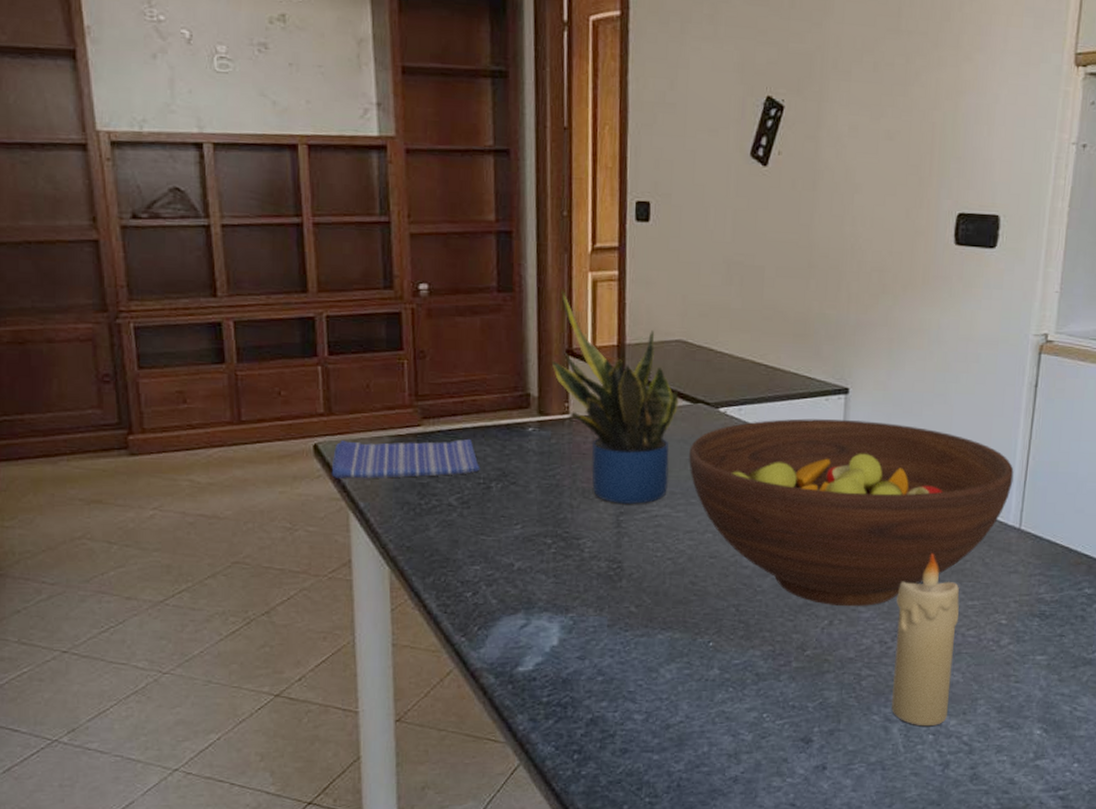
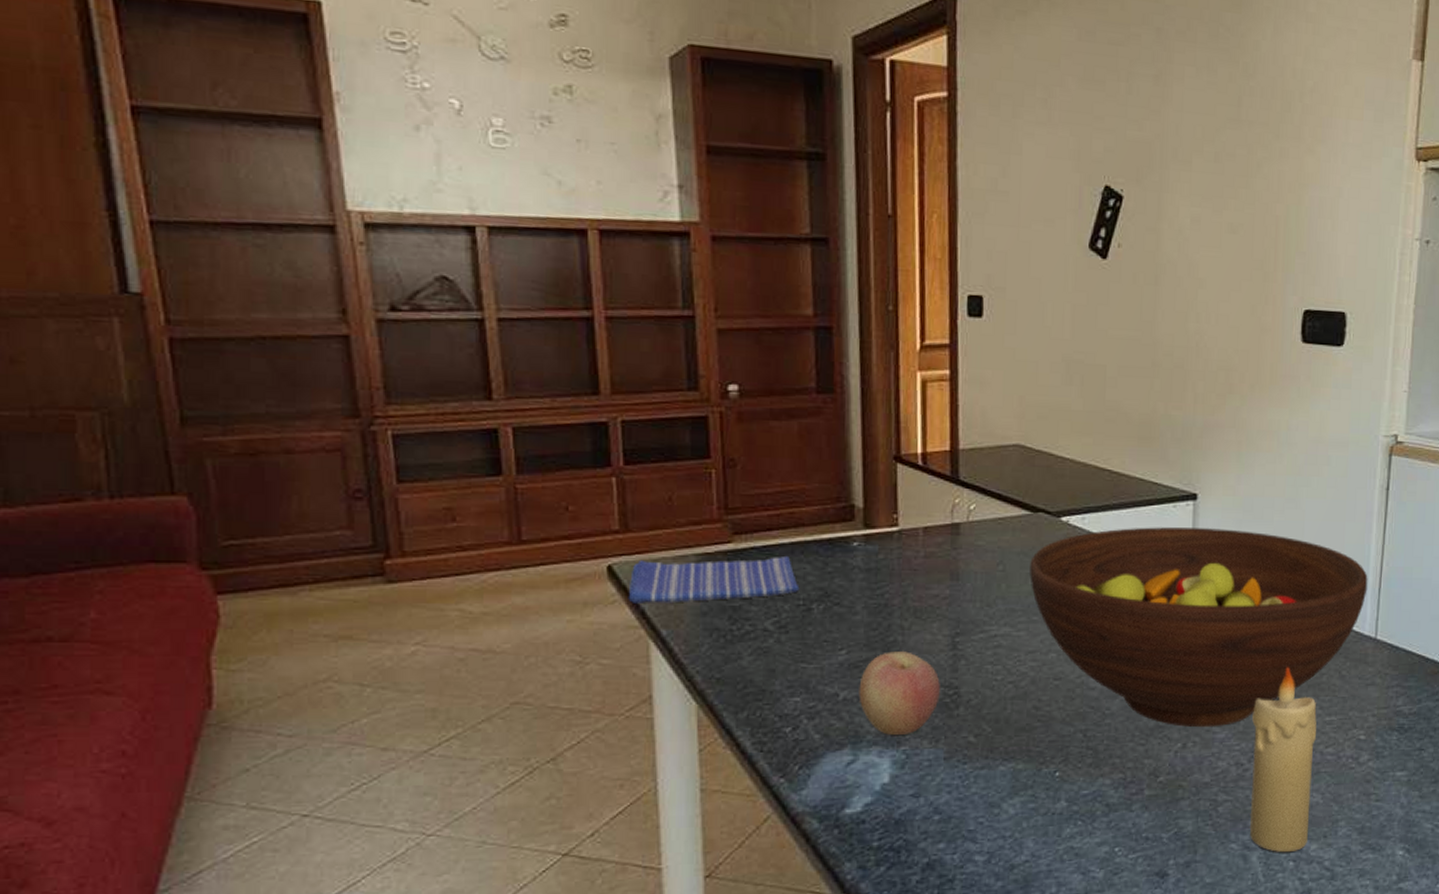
apple: none [531,527,605,603] -> present [858,651,940,735]
potted plant: present [551,291,680,505] -> none [877,392,1019,625]

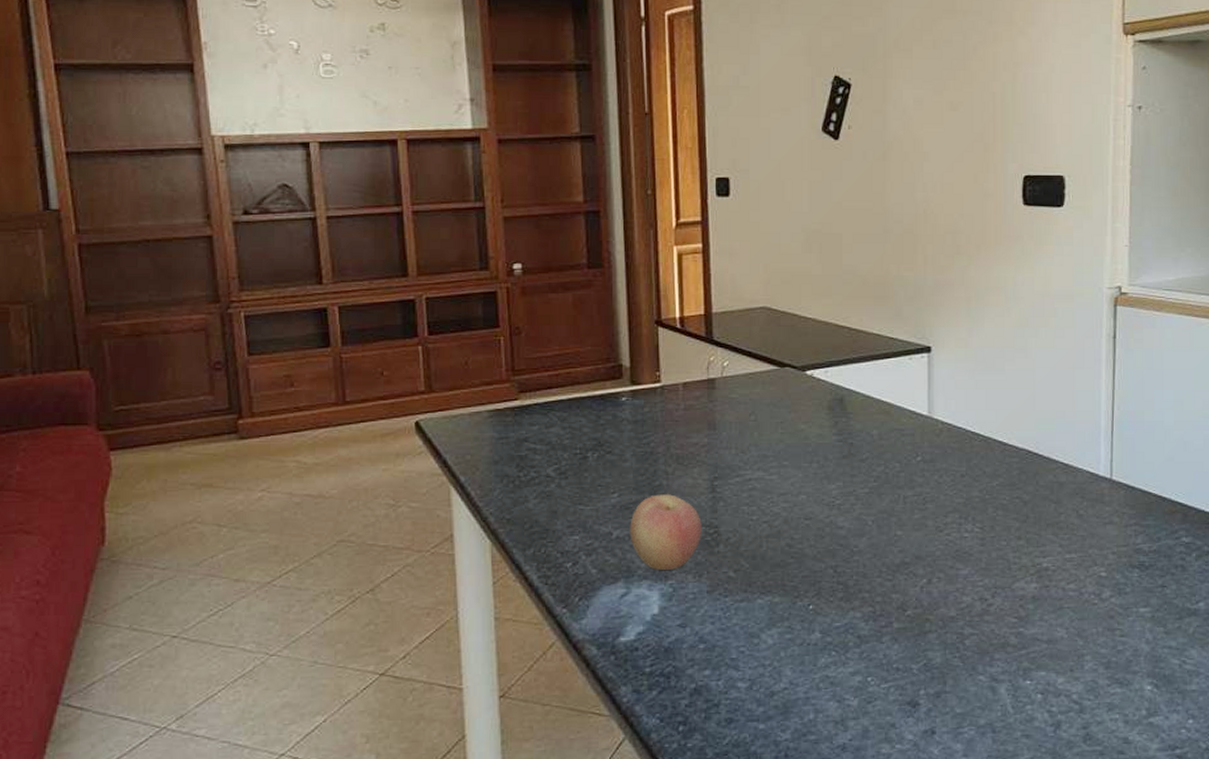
dish towel: present [628,555,800,605] -> none [432,410,577,455]
fruit bowl: present [1030,527,1368,728] -> none [779,378,1100,564]
candle: present [1250,667,1317,853] -> none [994,507,1057,686]

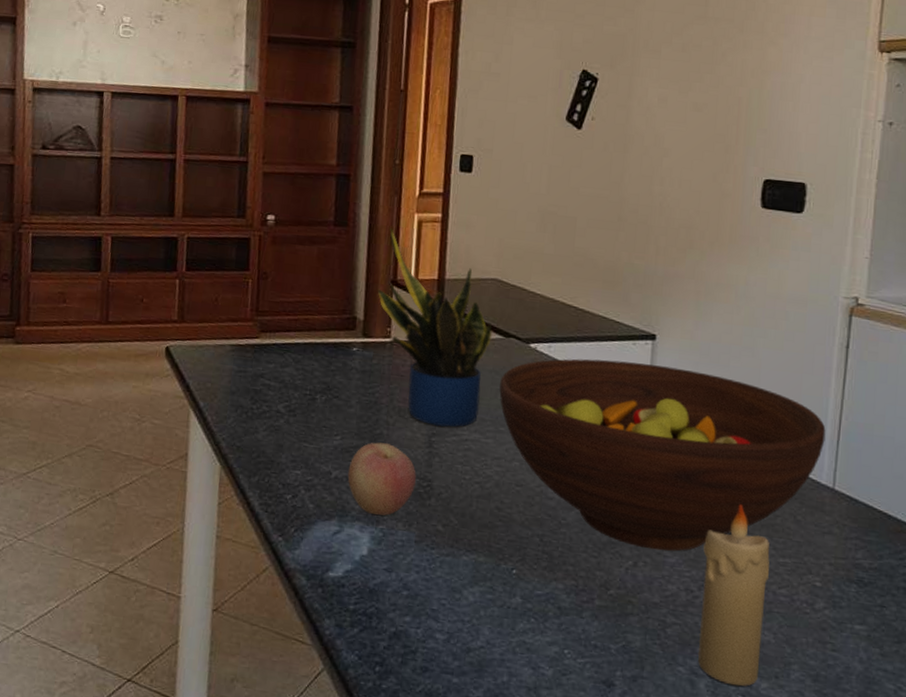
potted plant: none [641,265,767,470] -> present [377,228,493,427]
fruit bowl: none [779,378,1100,564] -> present [499,358,826,551]
candle: none [994,507,1057,686] -> present [698,504,770,687]

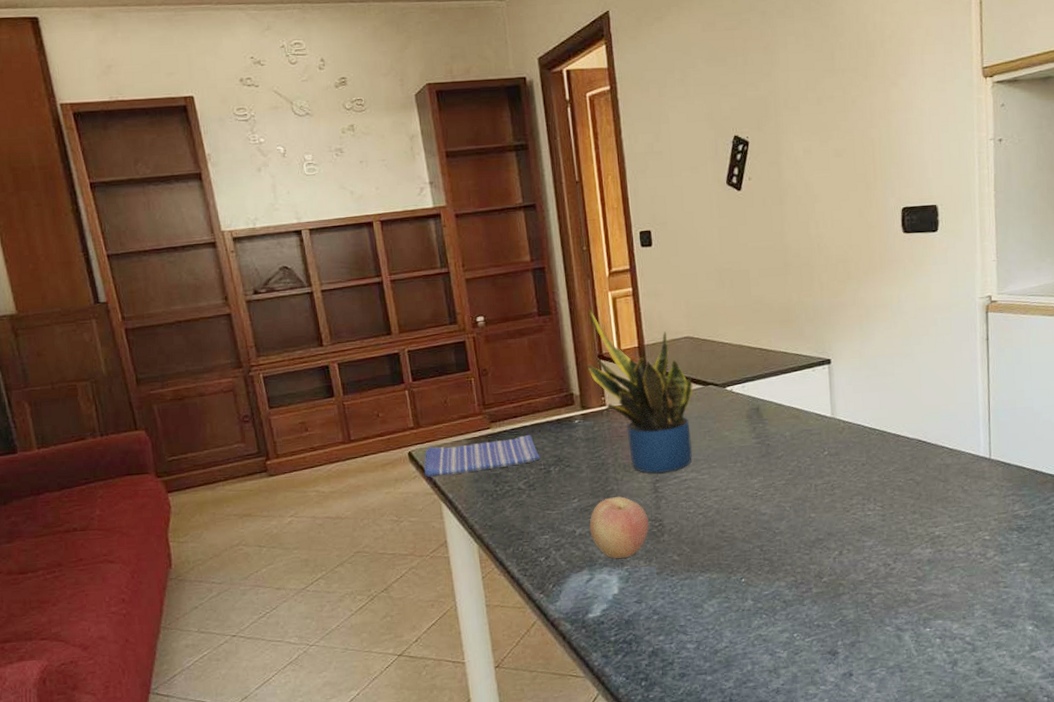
dish towel: none [178,344,308,385] -> present [423,434,541,478]
fruit bowl: present [499,358,826,551] -> none [706,383,979,539]
candle: present [698,504,770,687] -> none [893,486,950,632]

